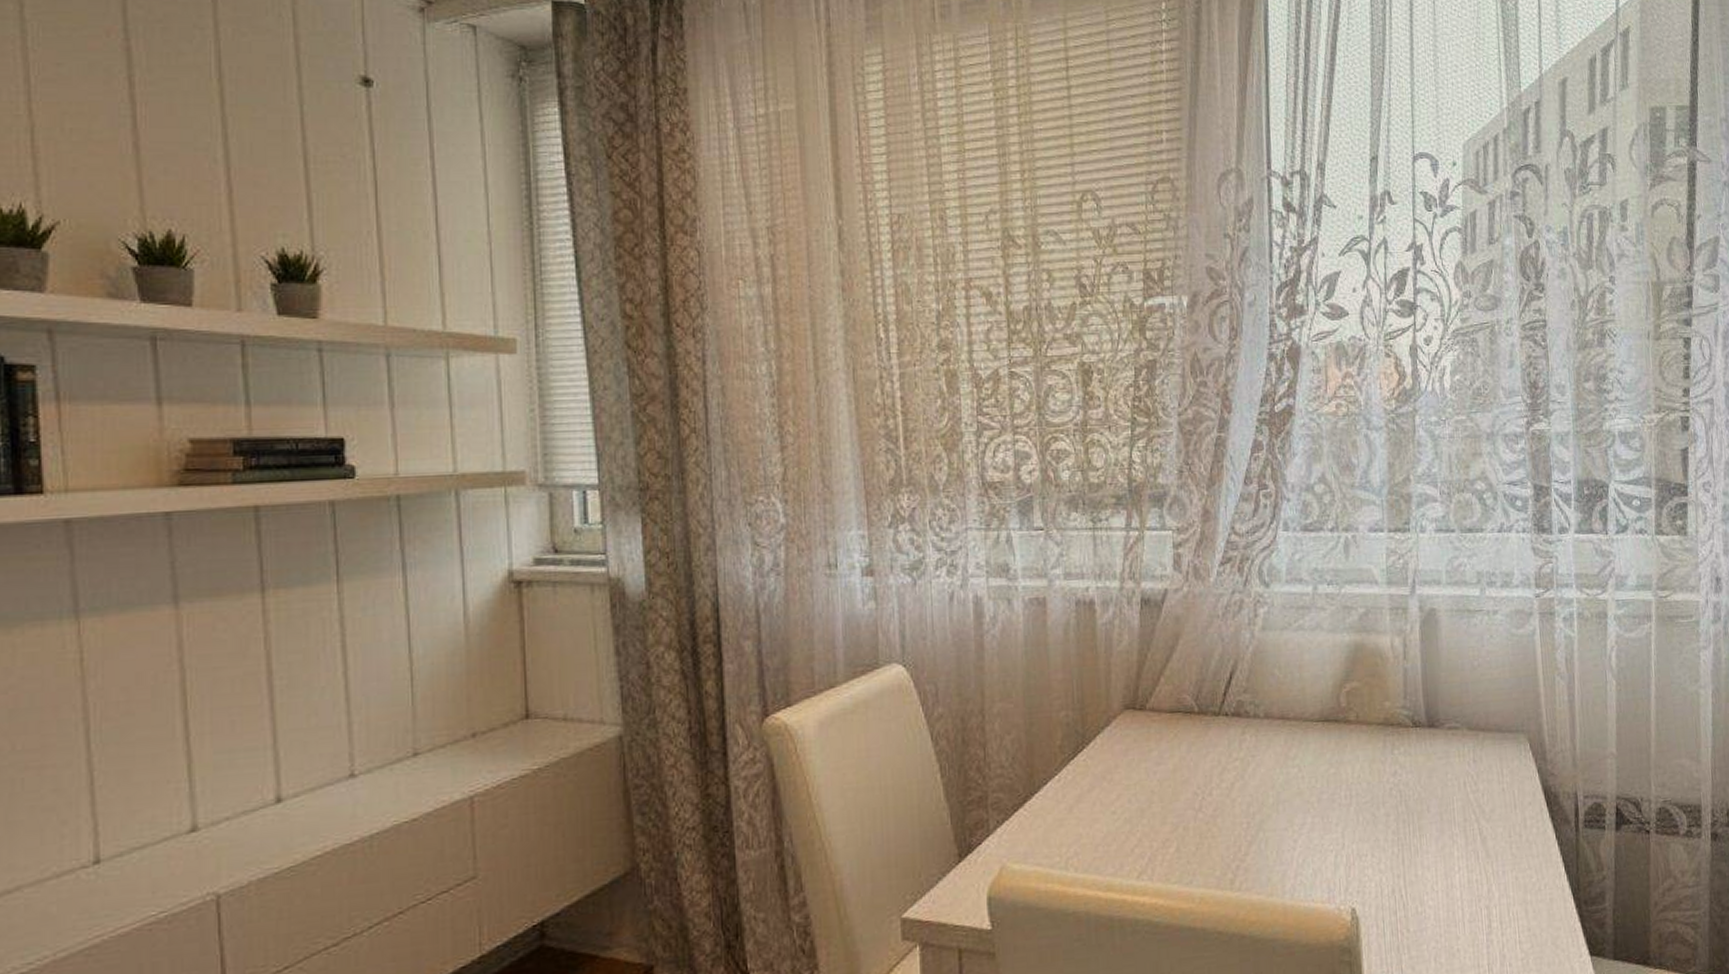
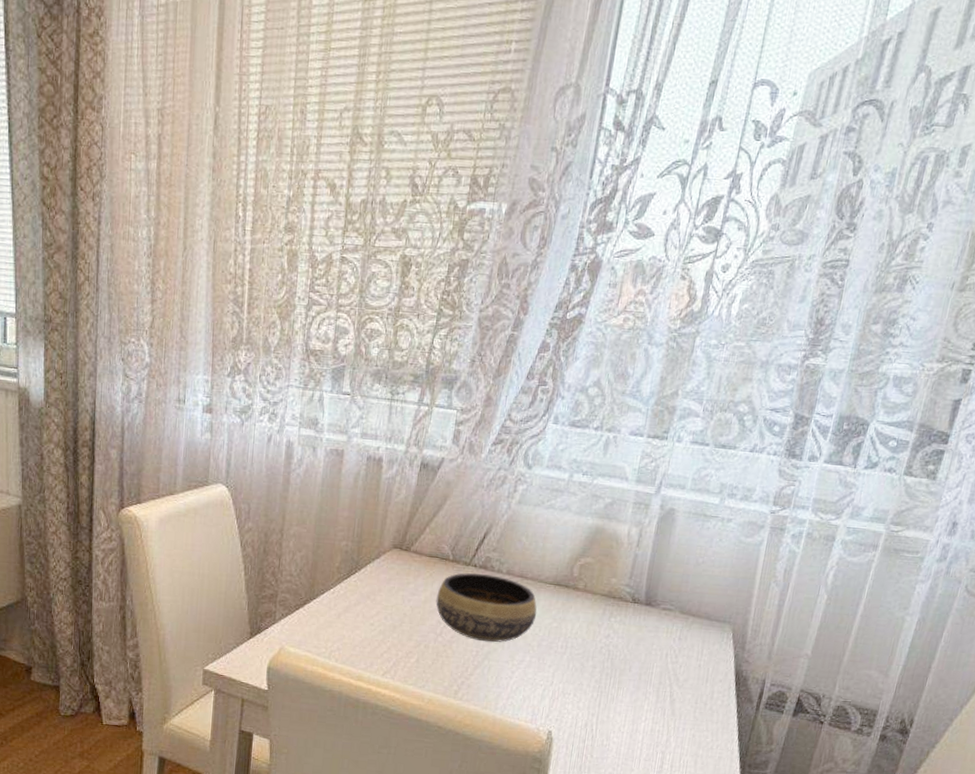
bowl: none [1187,722,1309,809] -> present [436,573,537,643]

